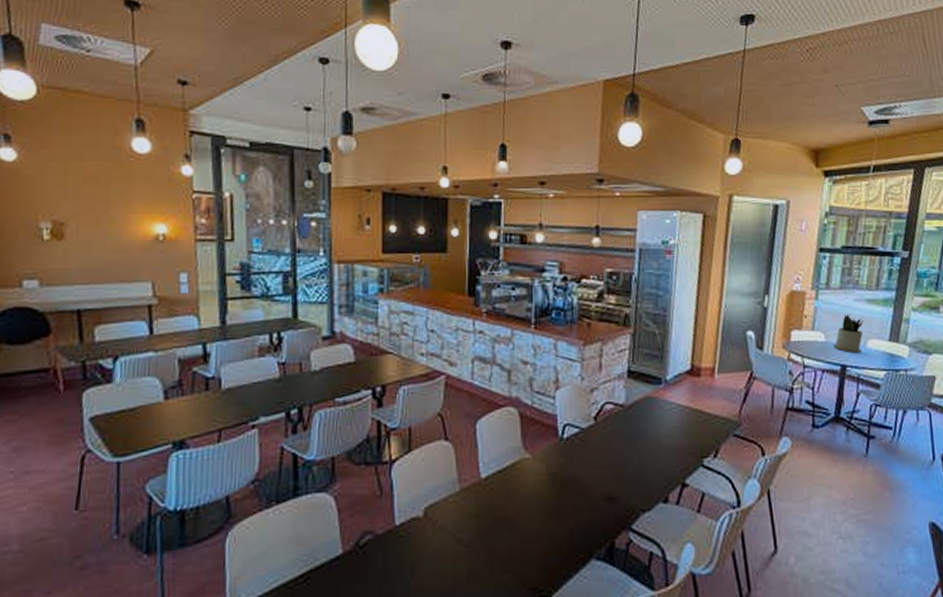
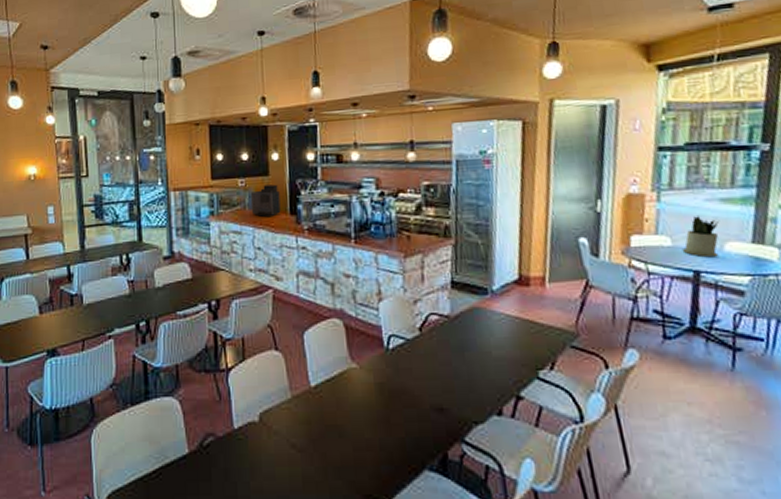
coffee machine: none [427,262,458,298] -> present [251,184,281,218]

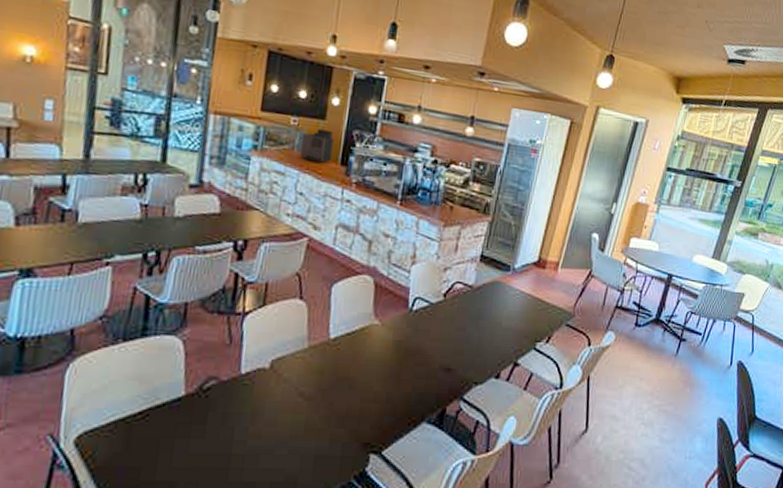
planter: present [681,216,720,258] -> none [664,230,695,266]

